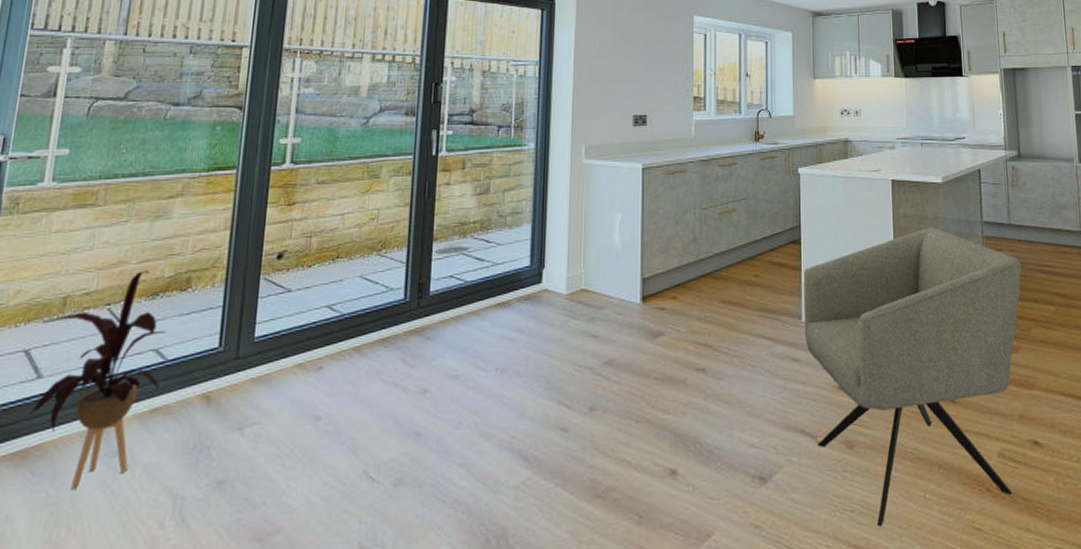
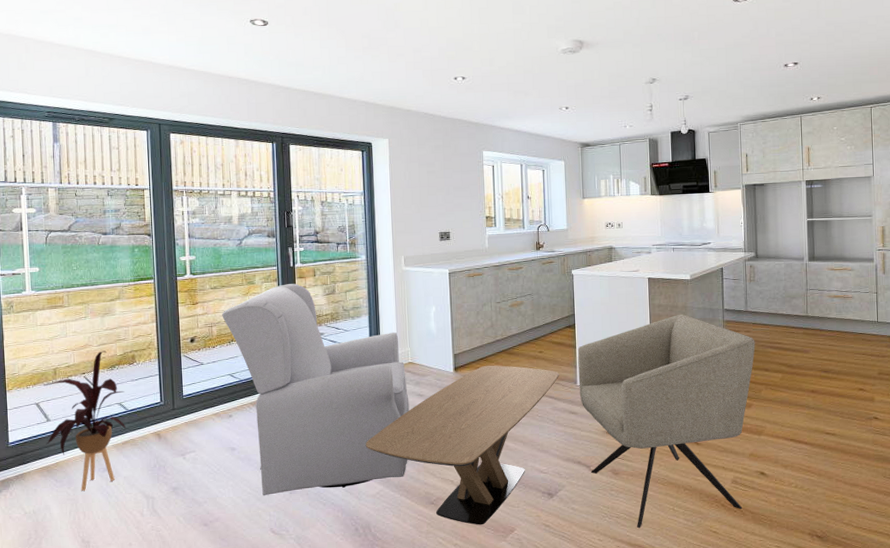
chair: none [327,179,578,490] -> present [222,284,410,495]
coffee table: none [511,293,780,529] -> present [365,365,560,525]

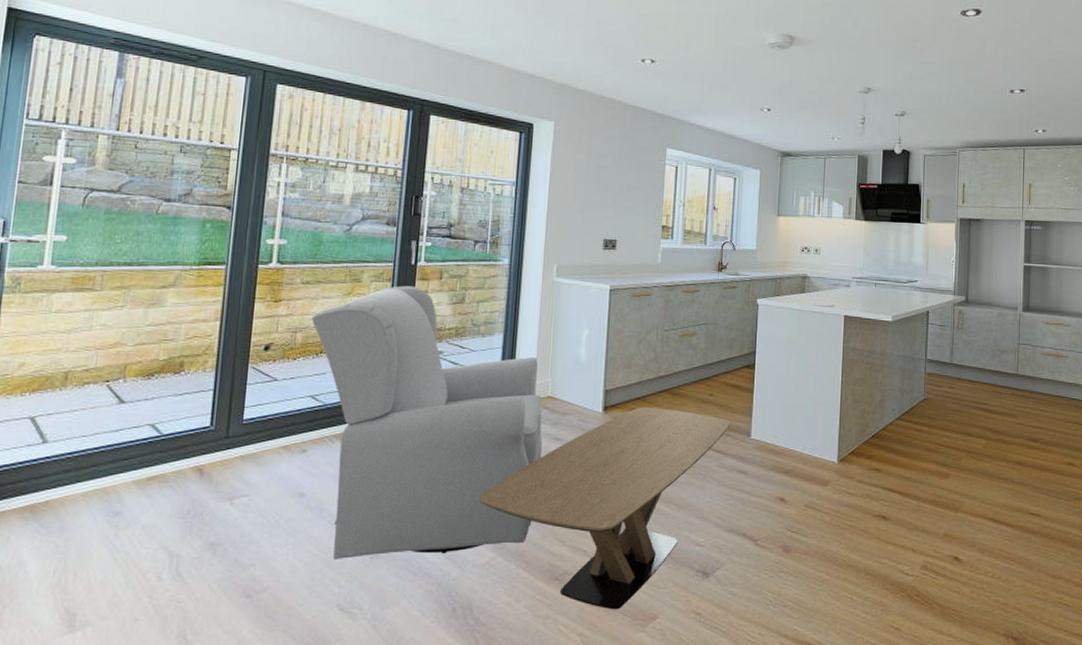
house plant: present [43,350,126,491] -> none [35,352,162,542]
chair: present [577,314,755,528] -> none [752,361,959,620]

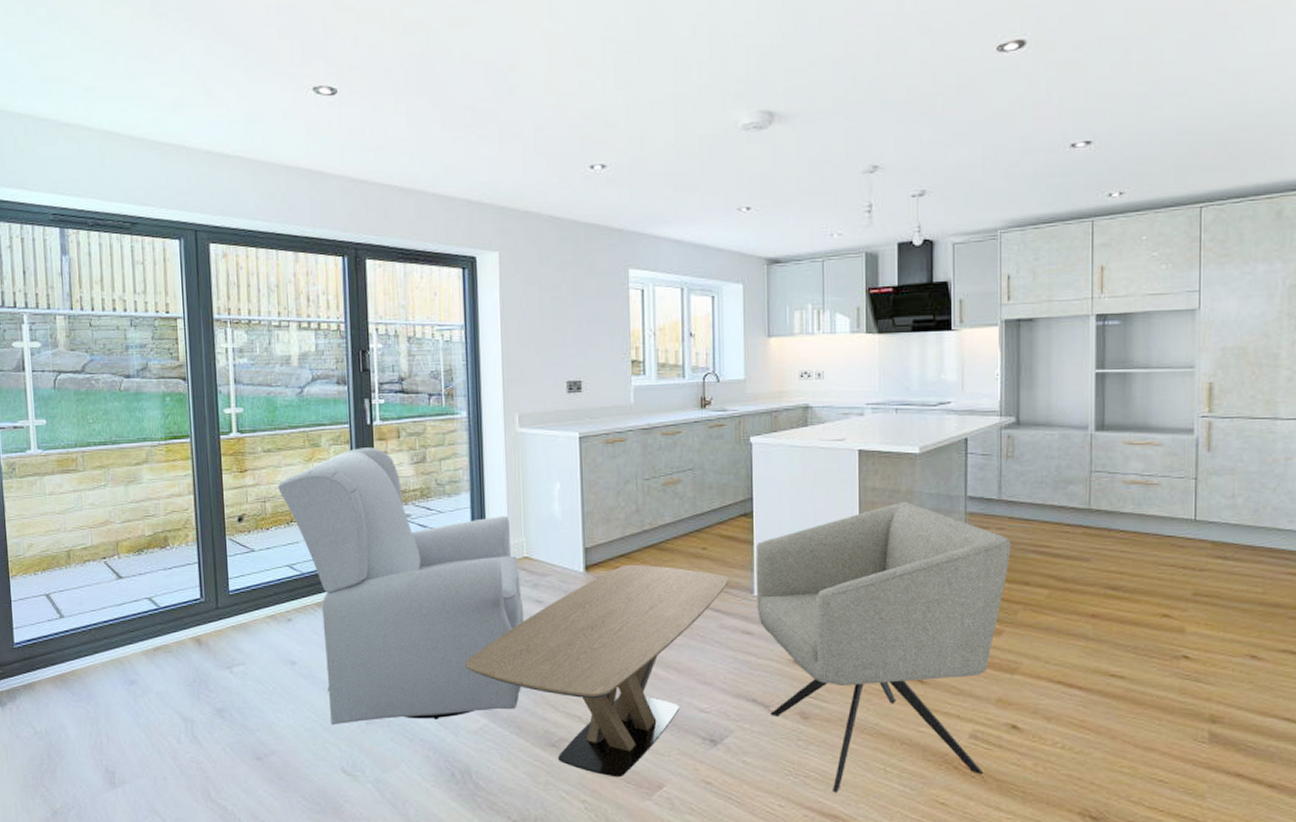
chair: none [752,361,959,620] -> present [755,501,1011,792]

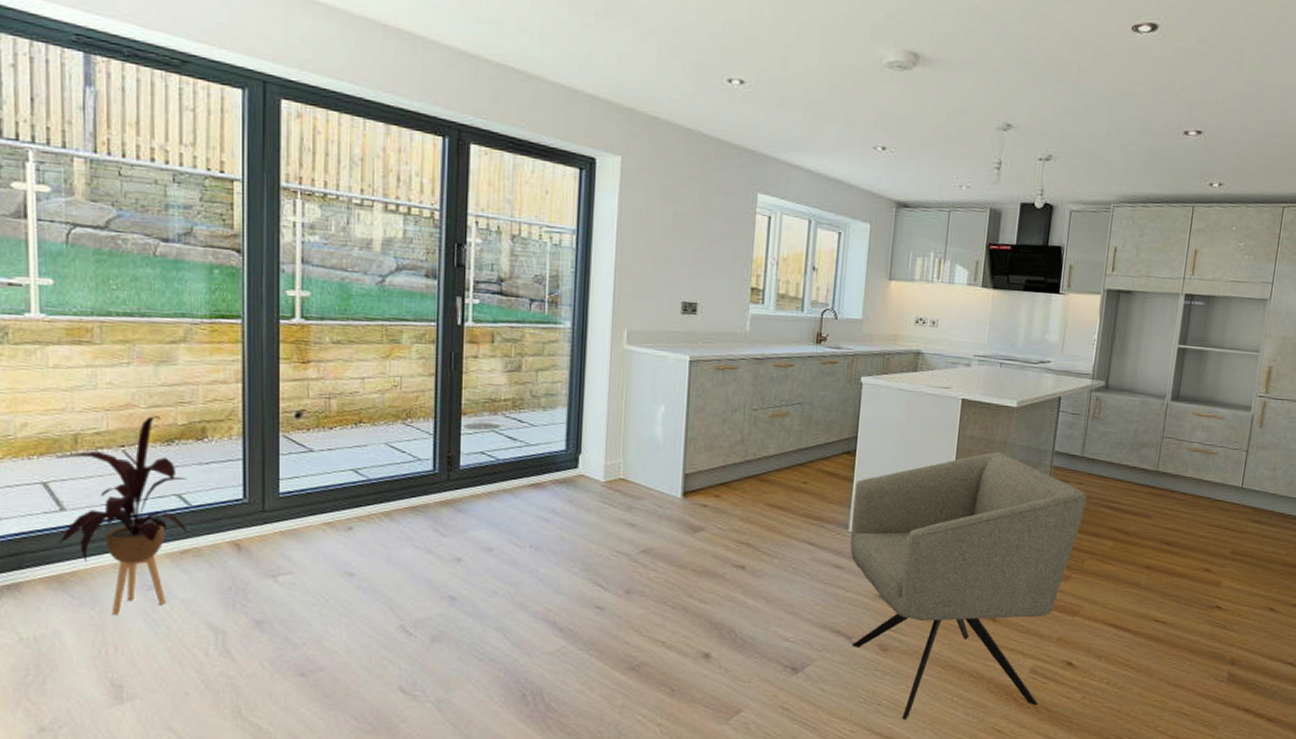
house plant: none [54,529,158,708] -> present [54,415,188,615]
chair: present [278,447,524,724] -> none [347,349,615,642]
coffee table: present [465,564,730,778] -> none [546,493,827,702]

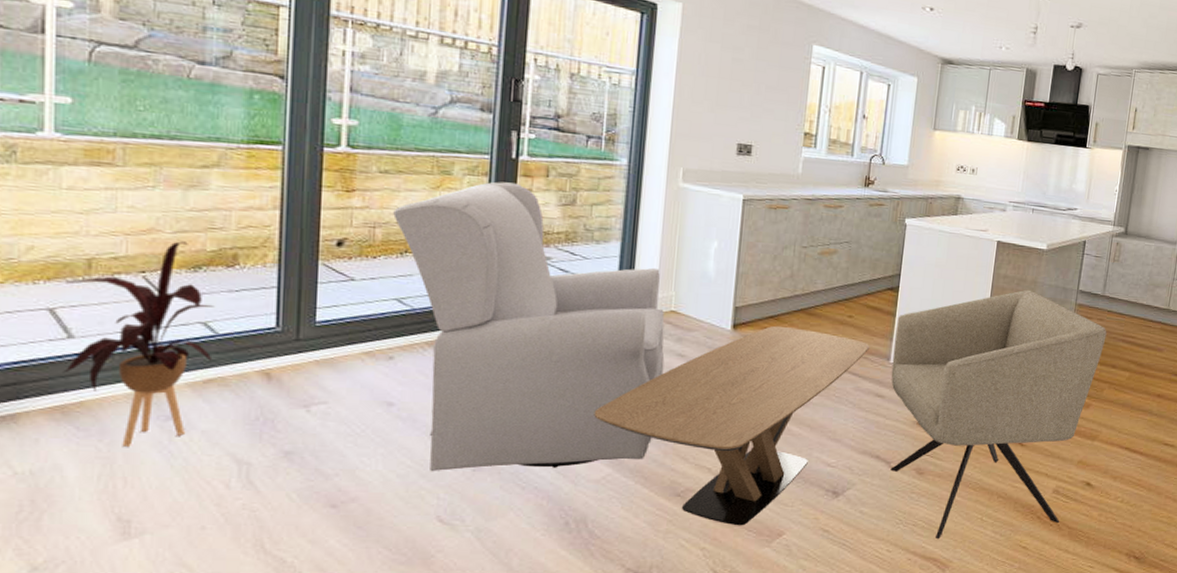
chair: none [347,349,615,642] -> present [393,181,665,471]
coffee table: none [546,493,827,702] -> present [594,325,870,526]

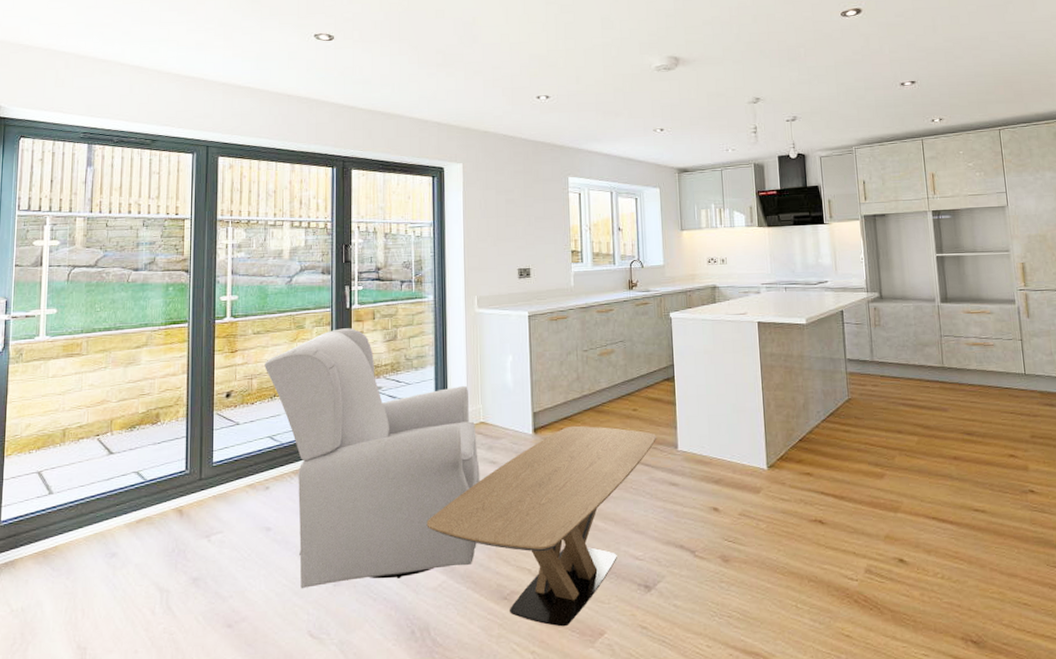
house plant: present [63,241,214,446] -> none [45,407,144,582]
chair: present [890,289,1107,538] -> none [678,364,885,630]

